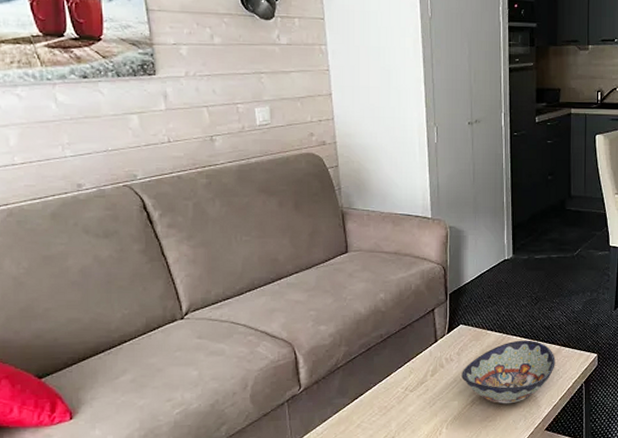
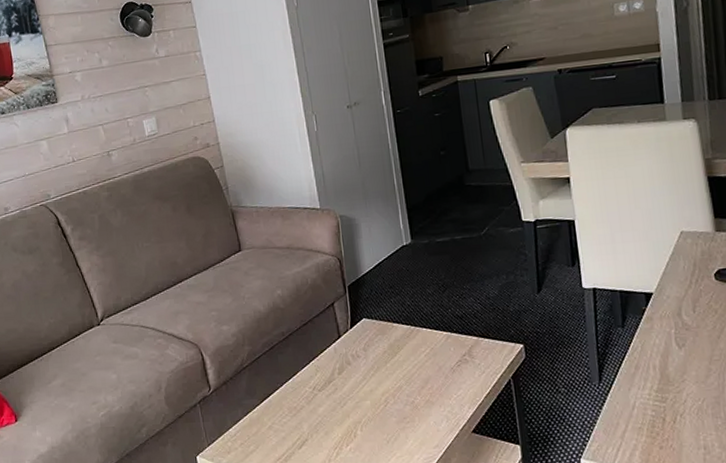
decorative bowl: present [462,340,555,404] -> none [370,331,475,404]

